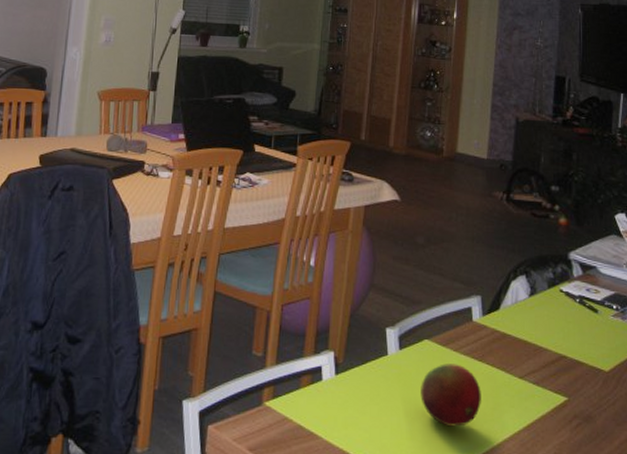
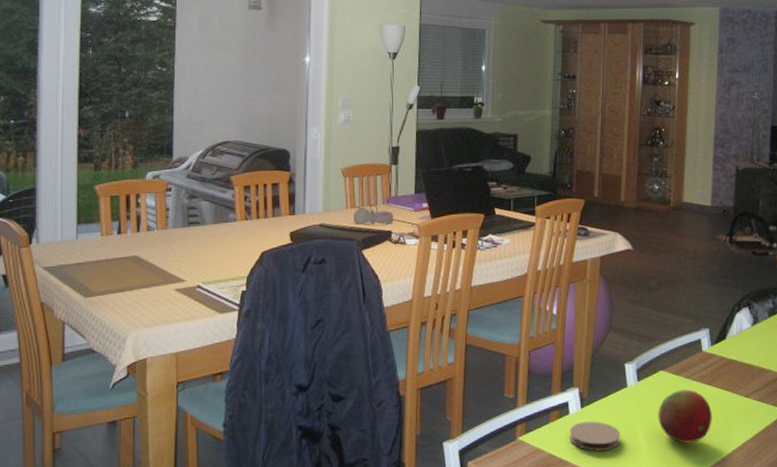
coaster: none [321,391,379,427] -> present [569,421,621,451]

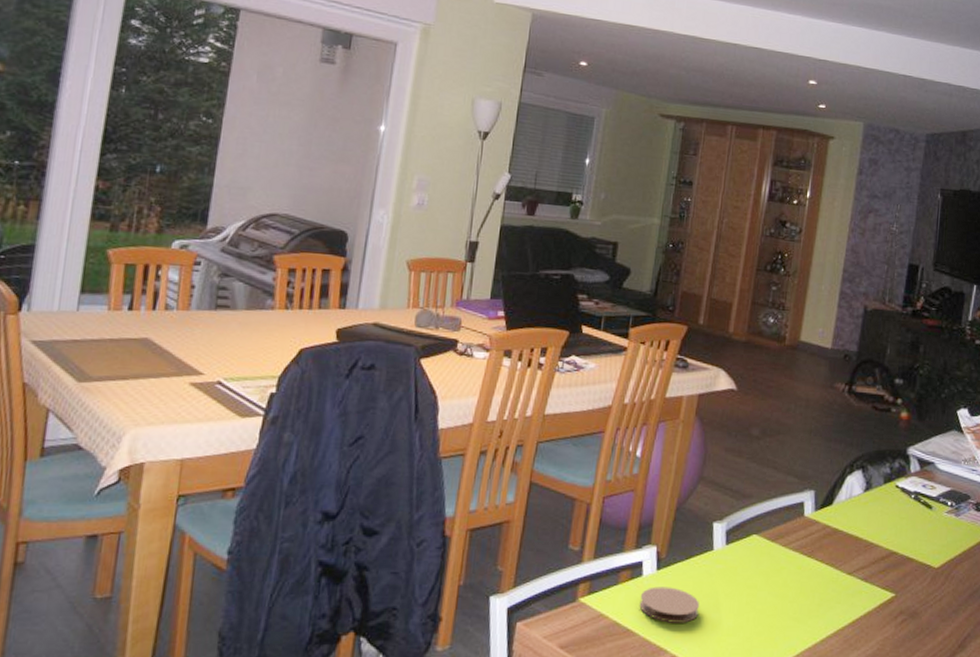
fruit: present [658,389,712,444] -> none [745,559,808,623]

